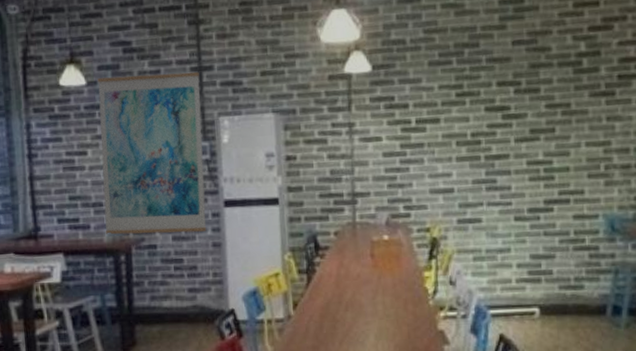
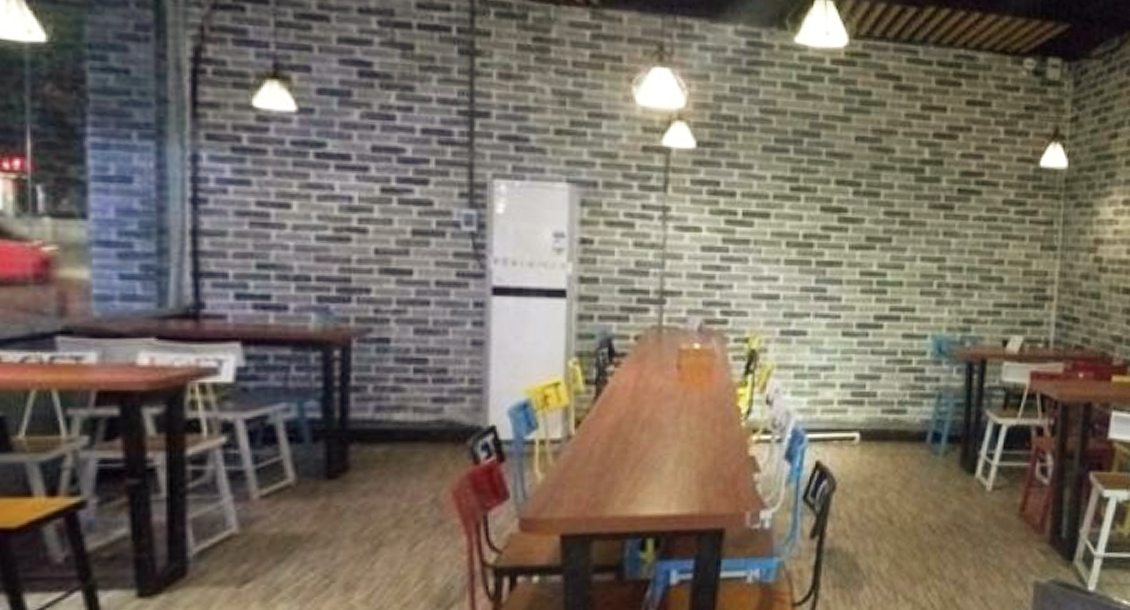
wall art: present [97,71,207,235] -> none [311,104,470,324]

